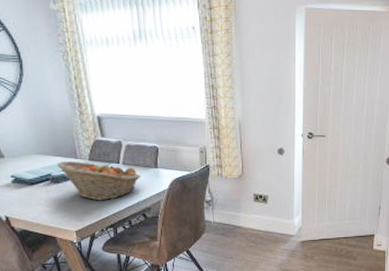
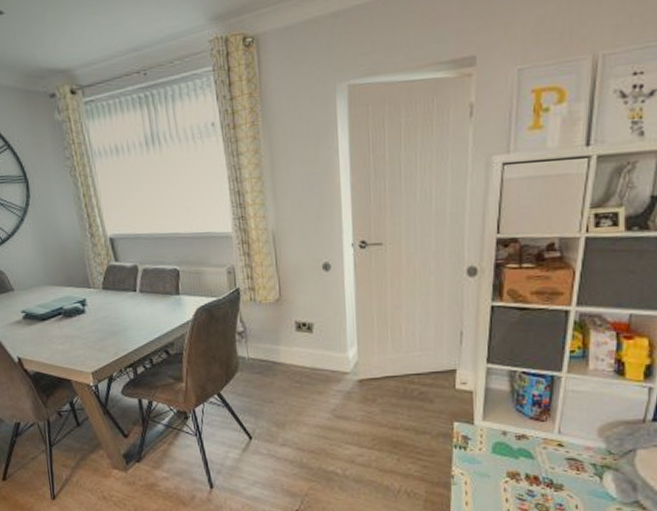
fruit basket: present [57,160,141,201] -> none [69,291,161,337]

